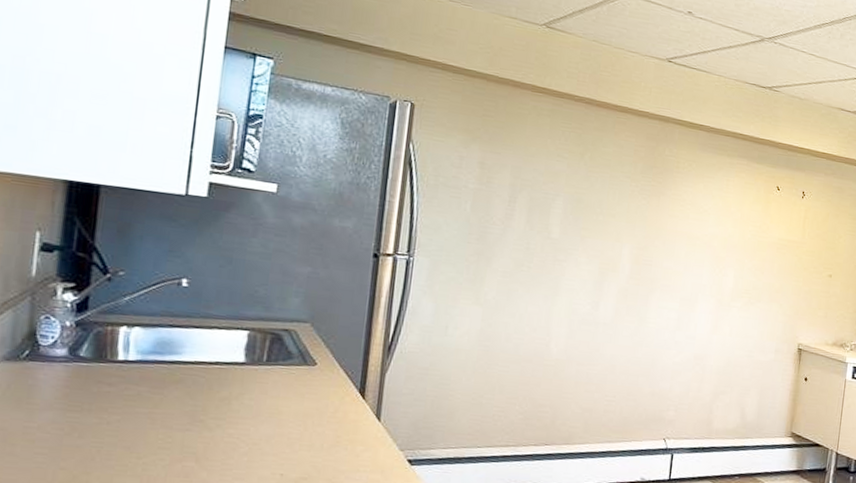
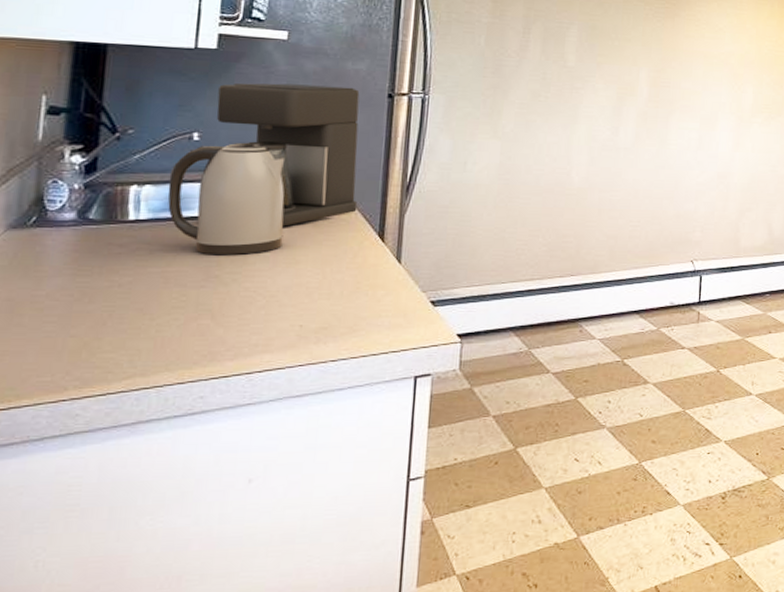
kettle: none [156,291,271,402] -> present [167,142,286,255]
coffee maker: none [205,232,346,377] -> present [216,83,360,227]

